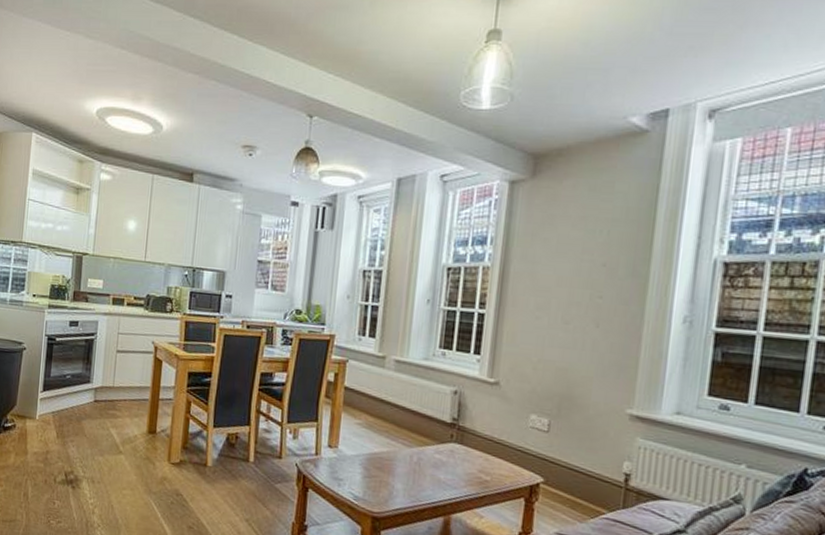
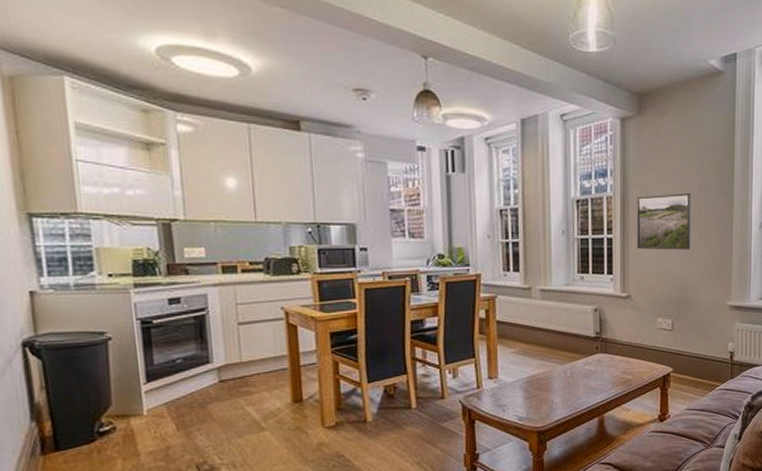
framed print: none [513,269,591,339] -> present [637,193,691,250]

